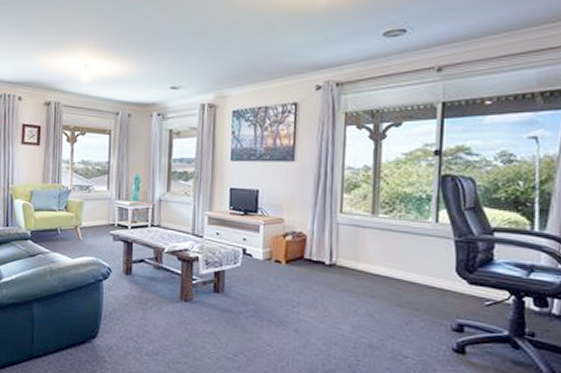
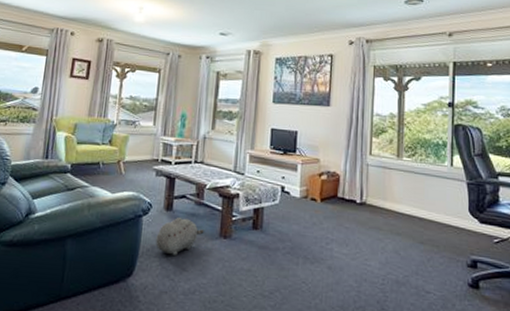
plush toy: none [117,282,164,318] -> present [156,218,204,255]

